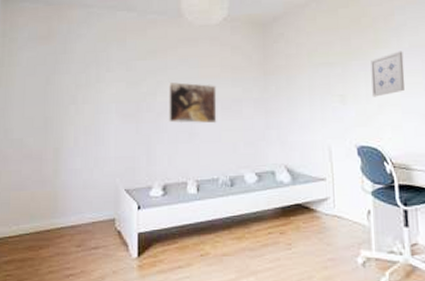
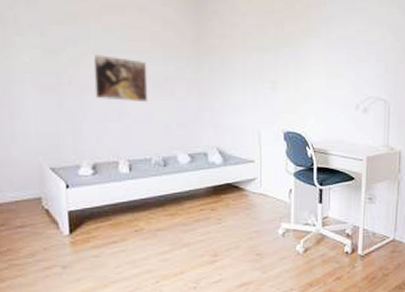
wall art: present [371,51,405,97] -> none [300,41,331,86]

